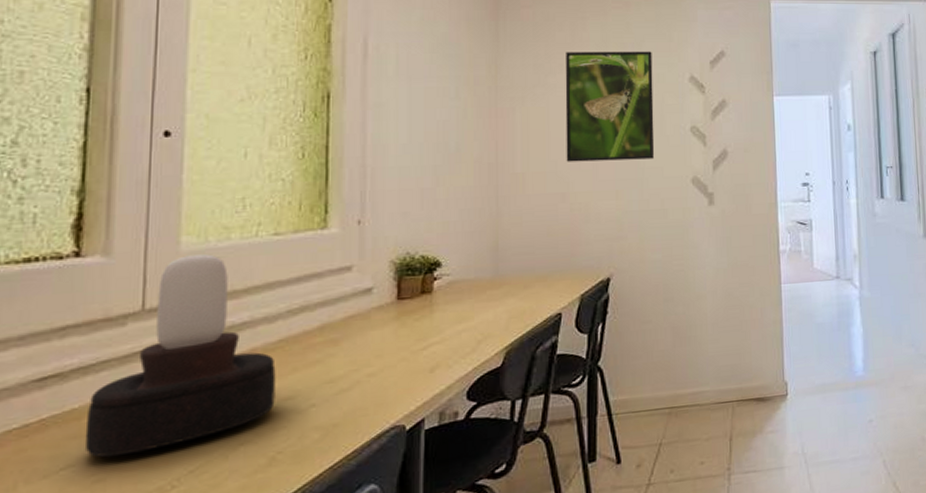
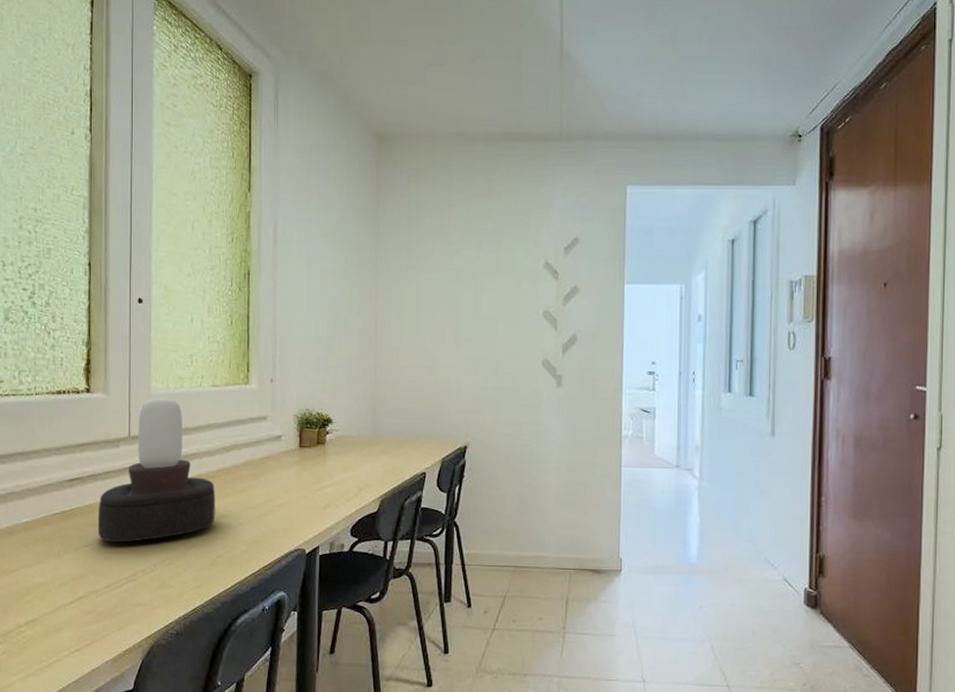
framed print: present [565,51,655,162] -> none [433,237,511,340]

